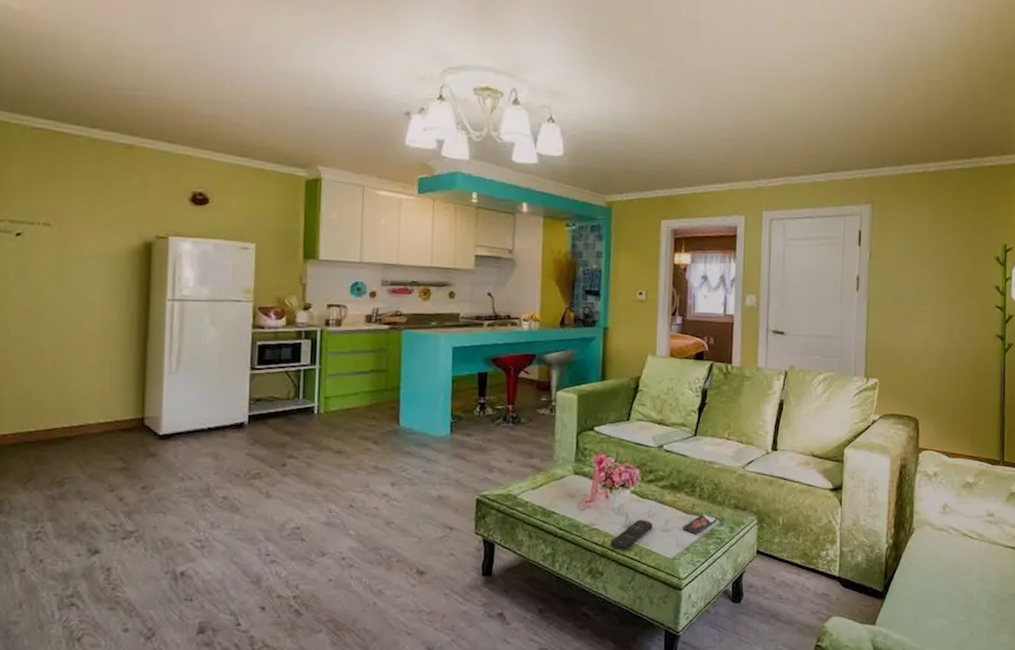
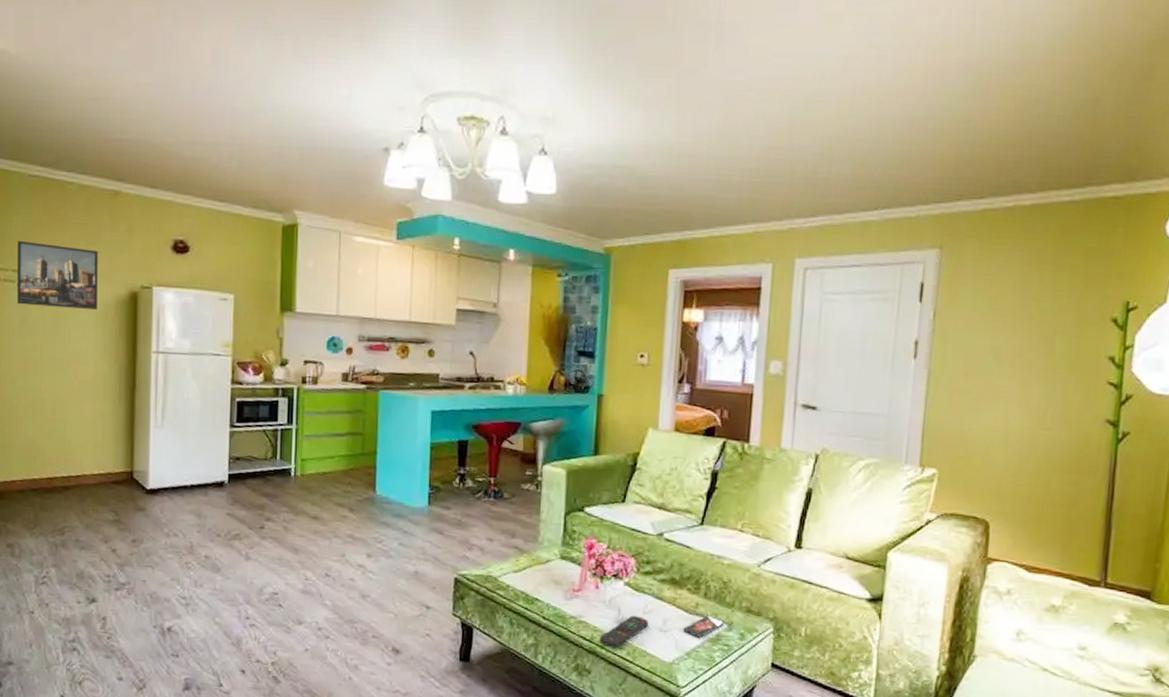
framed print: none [14,192,109,259] -> present [17,241,98,310]

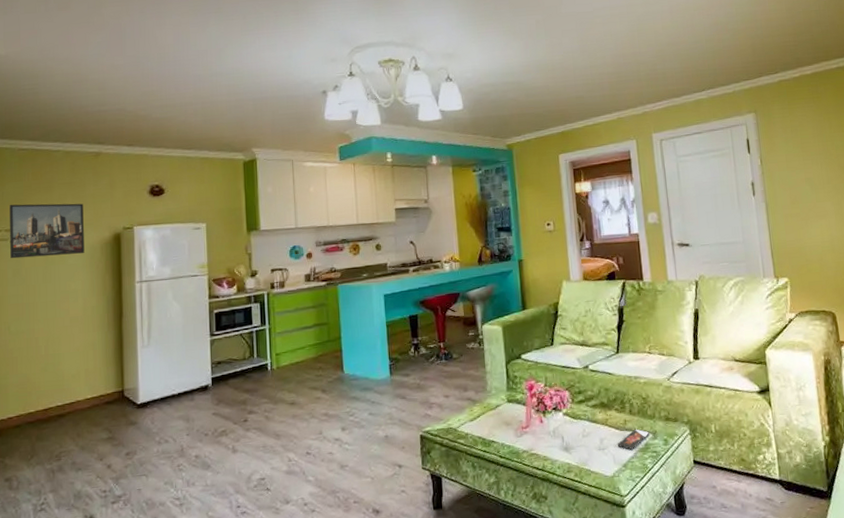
remote control: present [600,616,649,649] -> none [550,440,589,473]

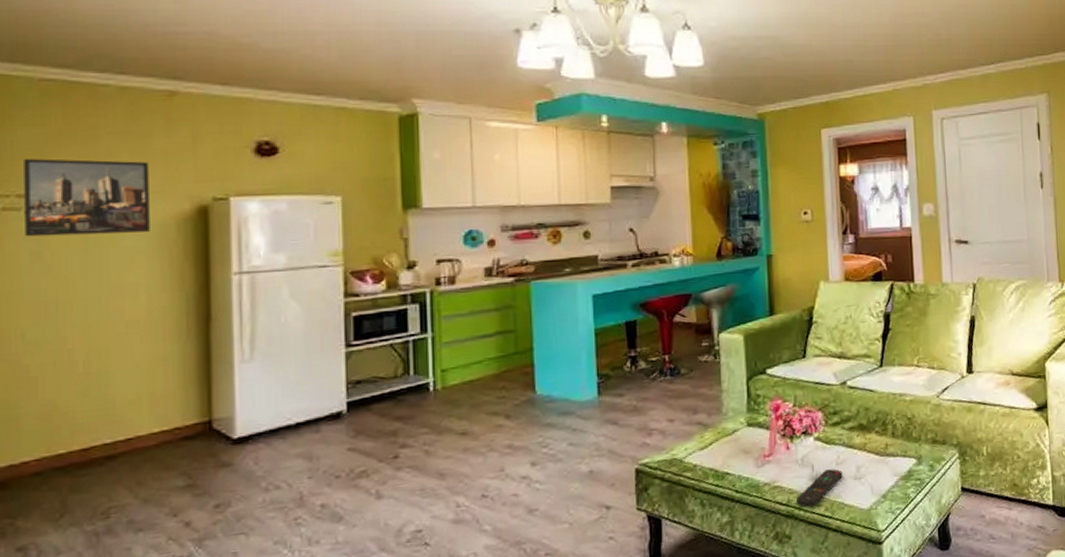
remote control: none [550,440,589,473] -> present [796,469,843,508]
smartphone: present [617,429,649,450] -> none [876,454,914,478]

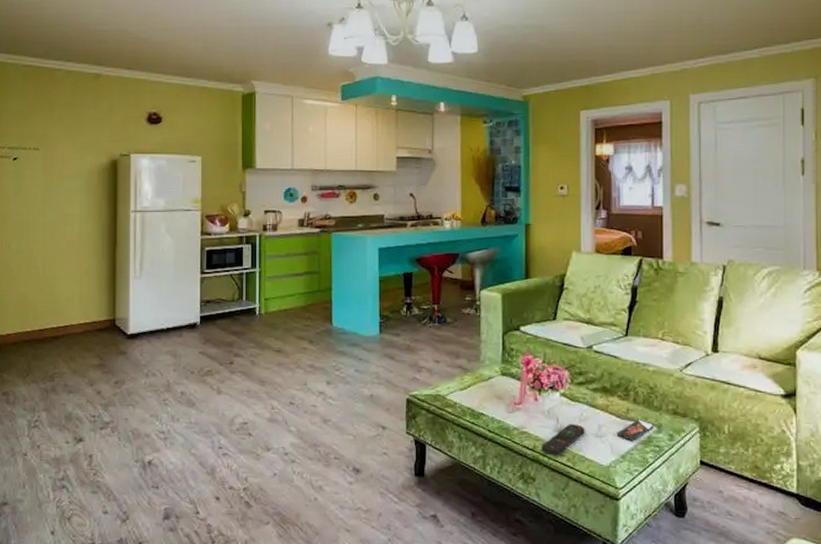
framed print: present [24,159,150,237] -> none [12,122,83,177]
smartphone: none [876,454,914,478] -> present [617,419,653,441]

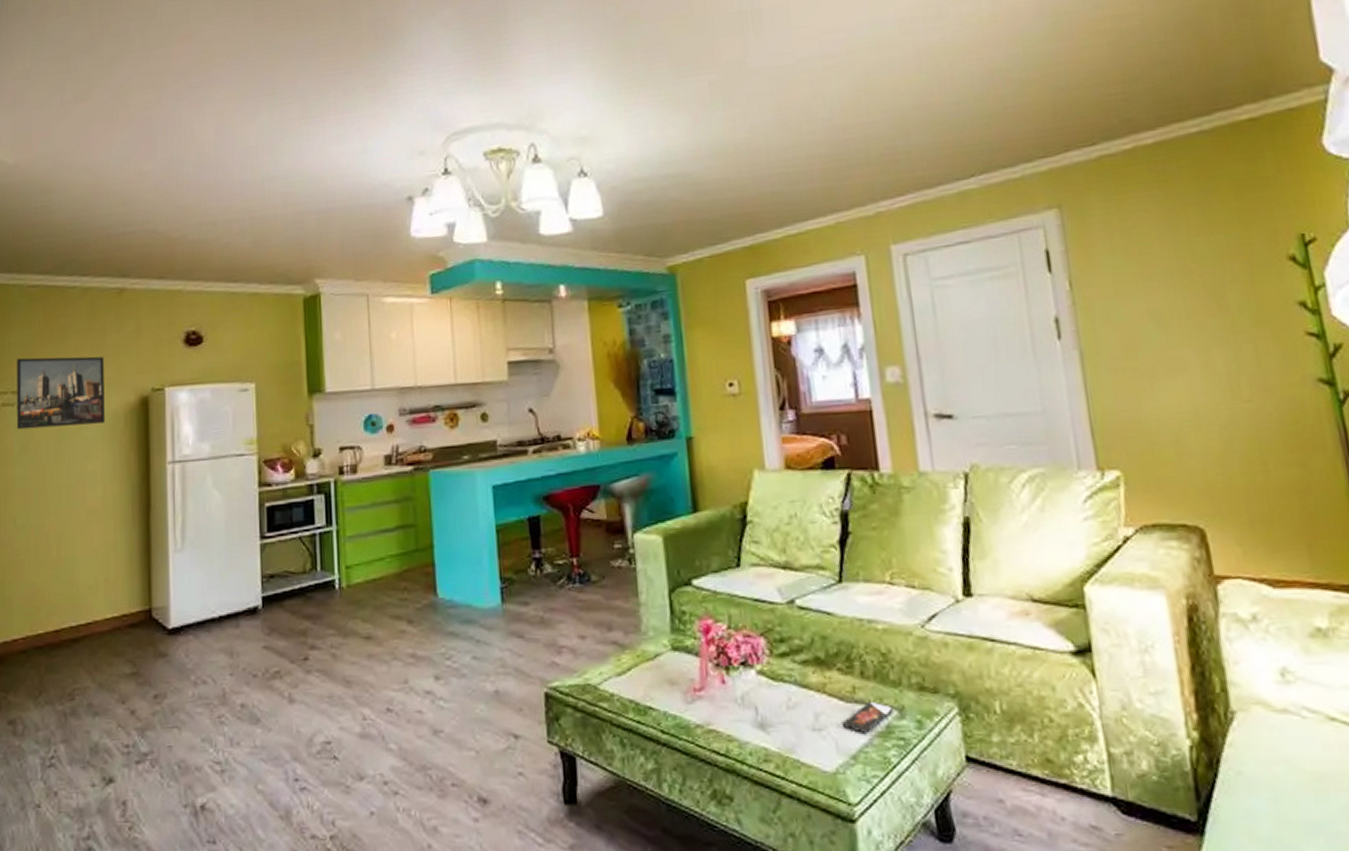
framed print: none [12,122,83,177] -> present [17,356,105,430]
remote control: present [542,424,585,456] -> none [737,714,797,762]

